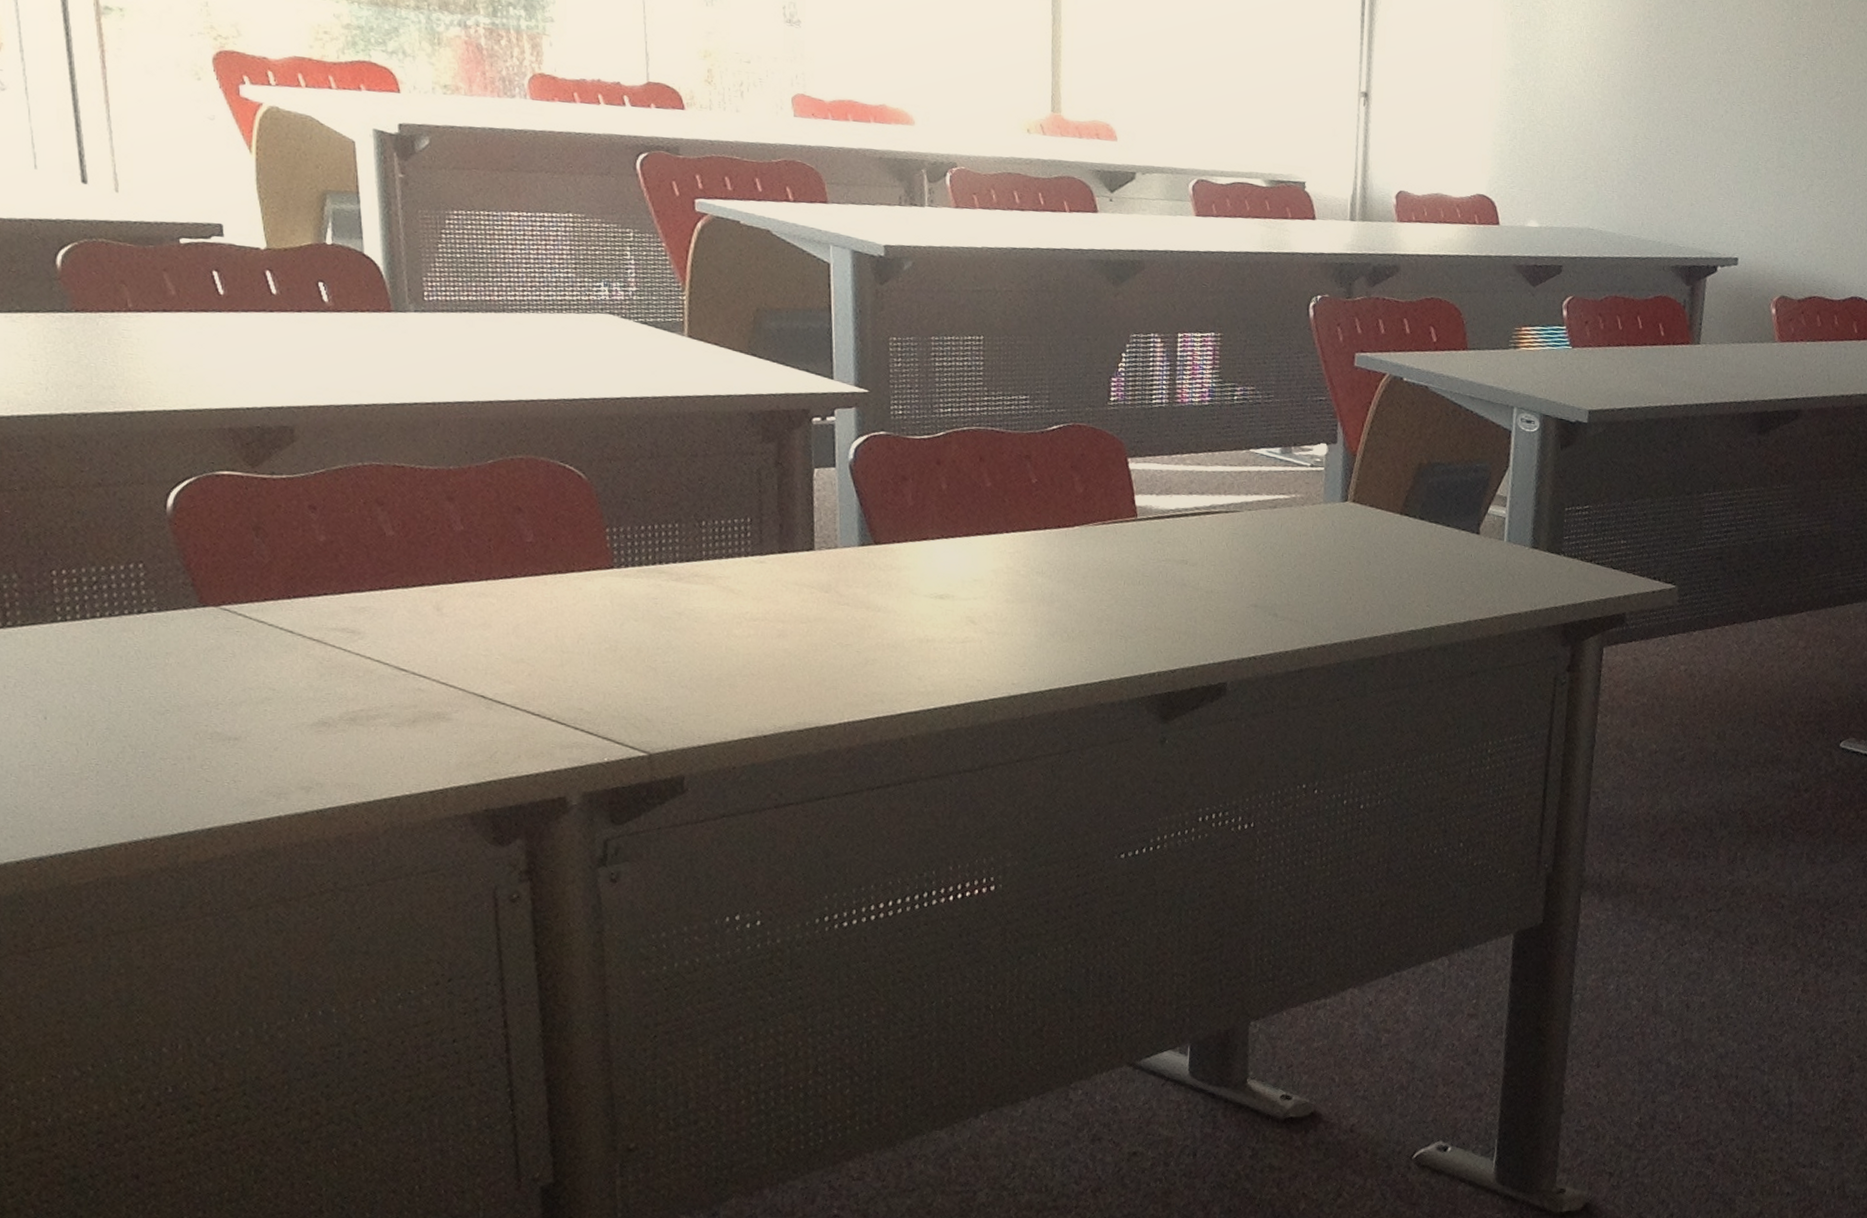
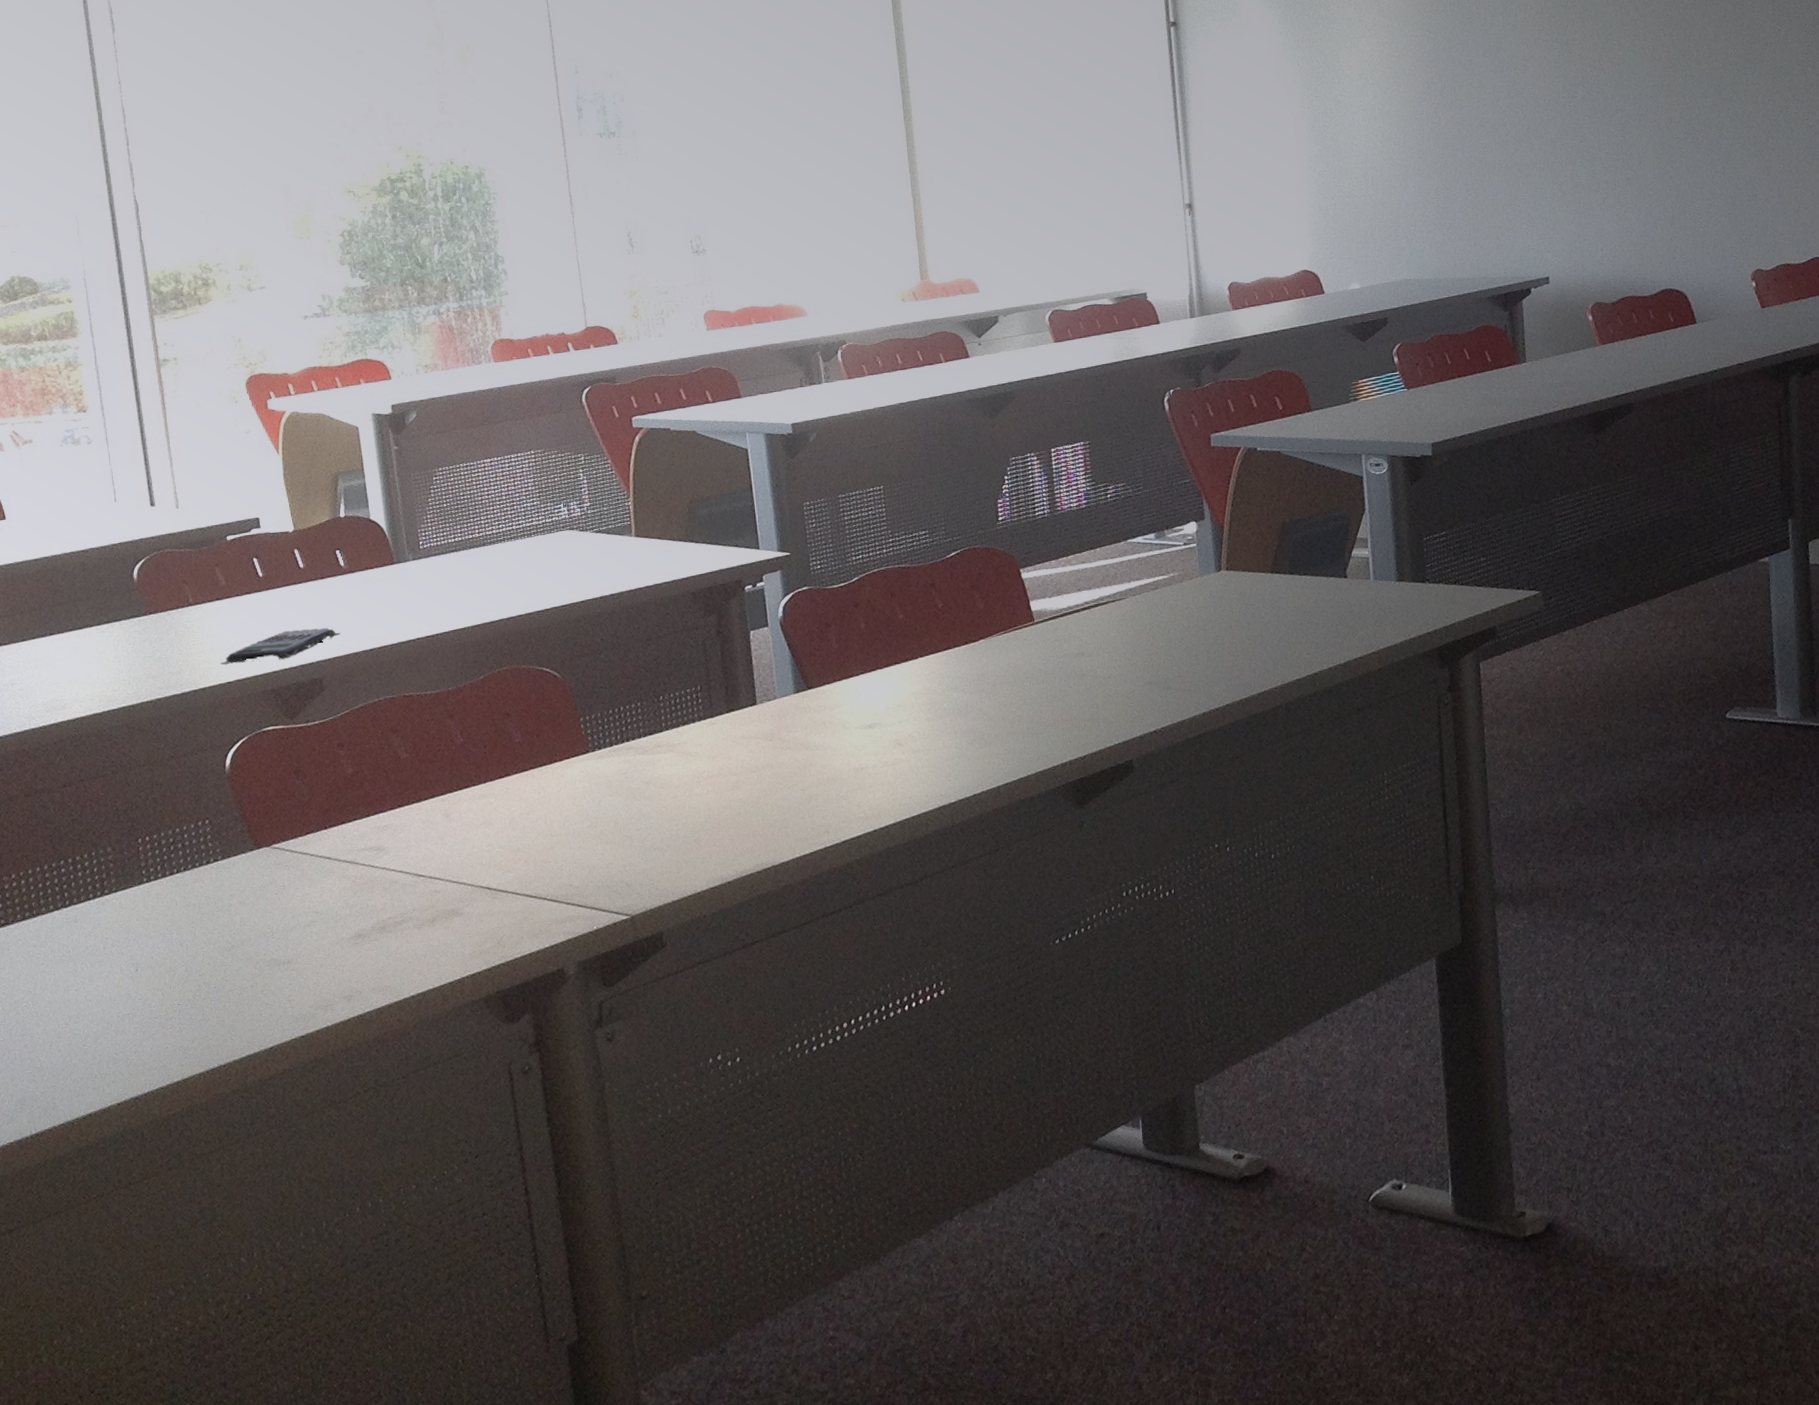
calculator: none [165,363,319,398] -> present [220,628,341,665]

